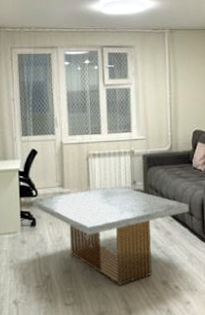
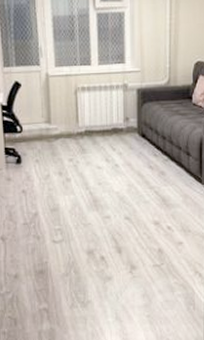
coffee table: present [32,186,190,285] -> none [17,123,187,225]

